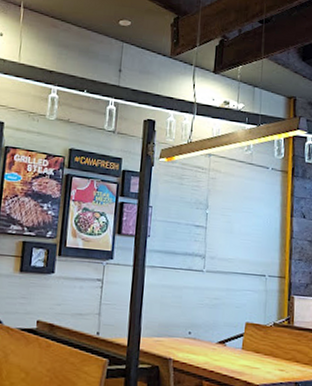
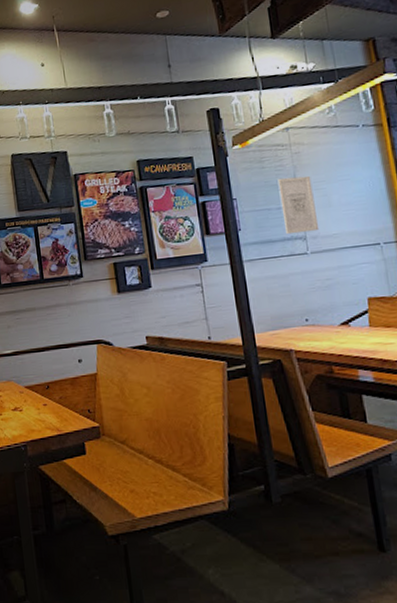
wall art: none [189,197,221,253] -> present [277,175,320,235]

